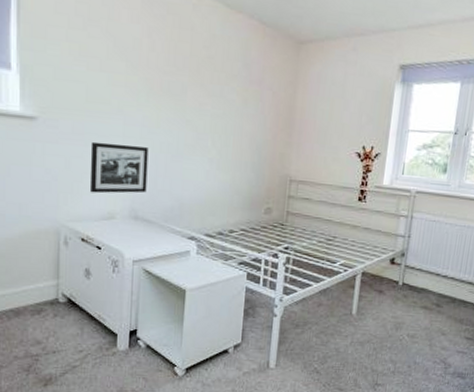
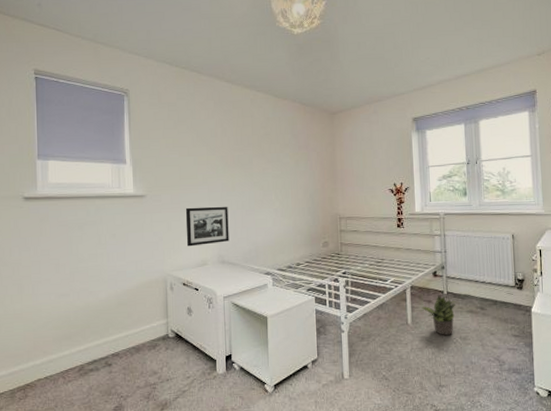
potted plant: none [370,286,411,331] -> present [421,295,456,335]

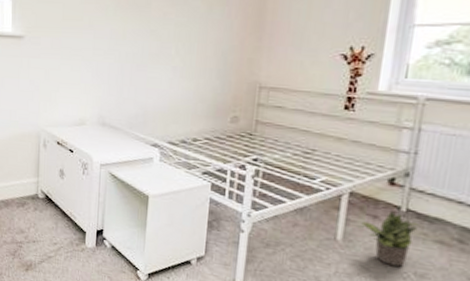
picture frame: present [185,206,229,247] -> none [64,55,116,102]

